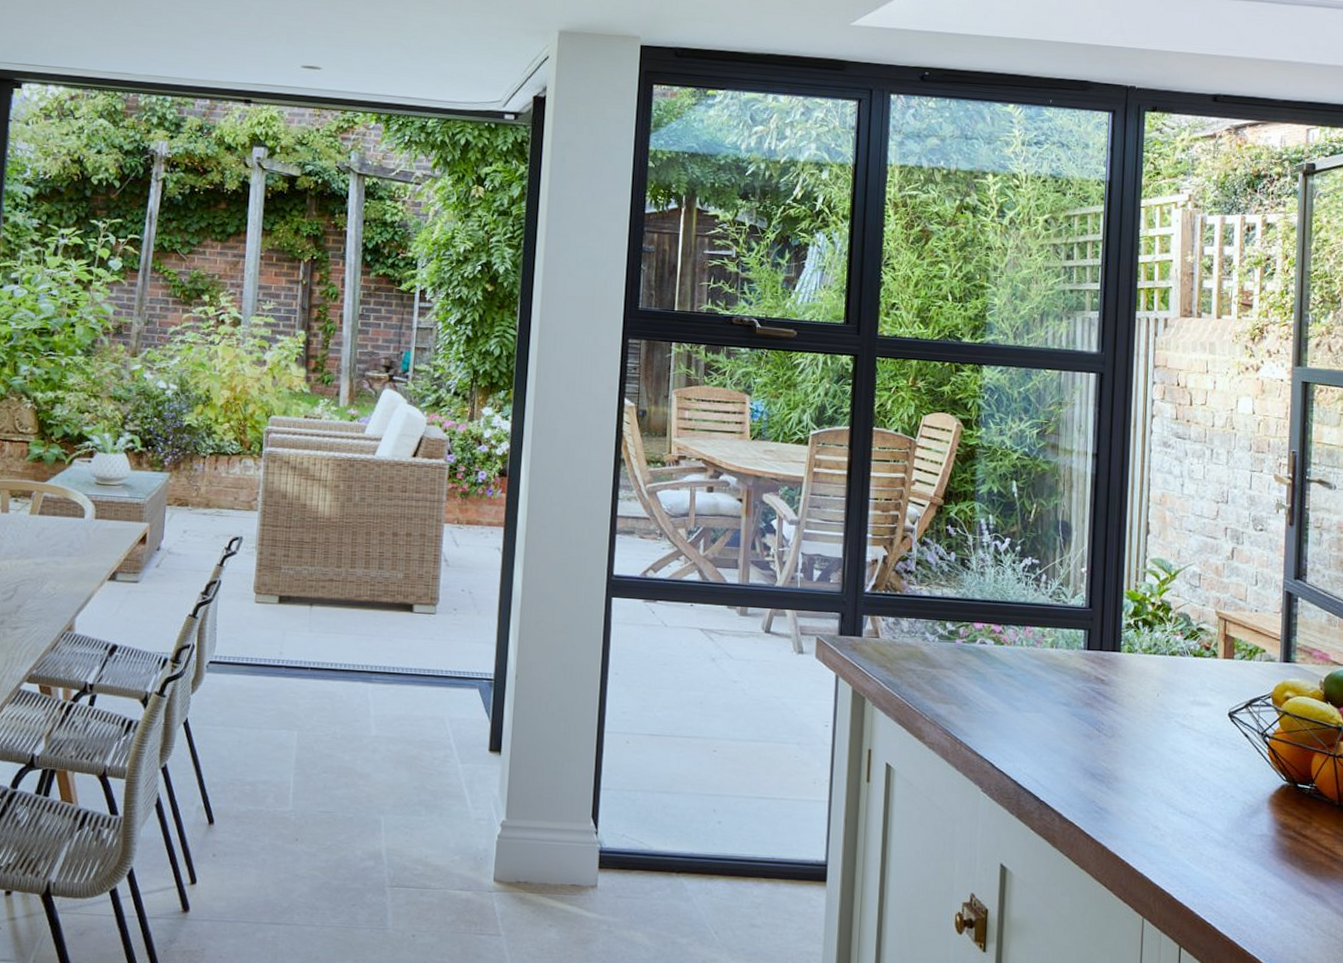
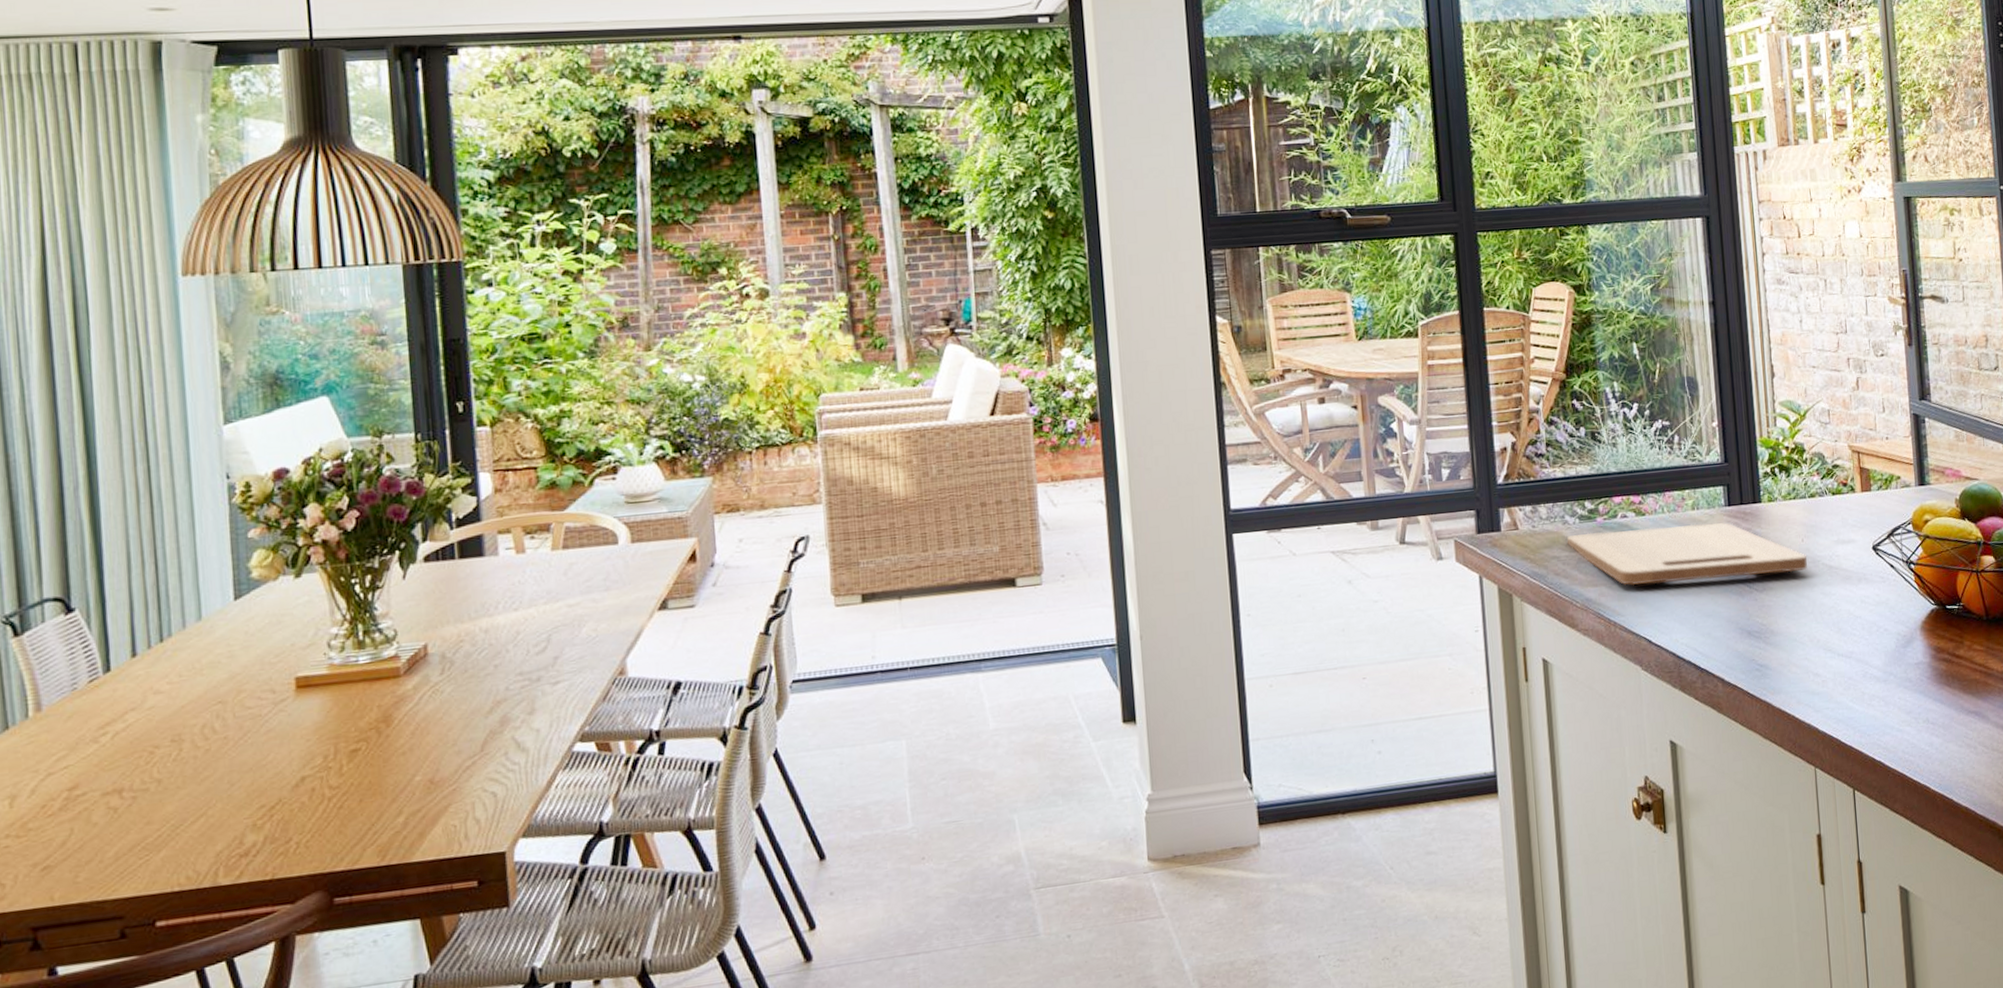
cutting board: none [924,652,1160,724] -> present [1566,522,1807,586]

